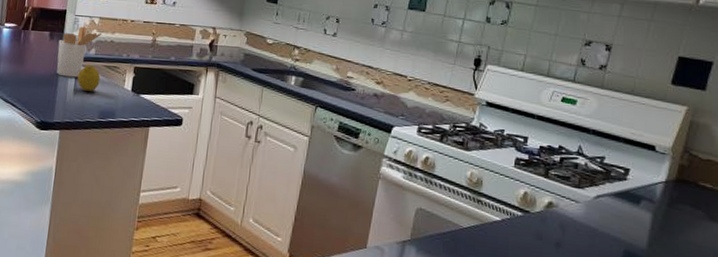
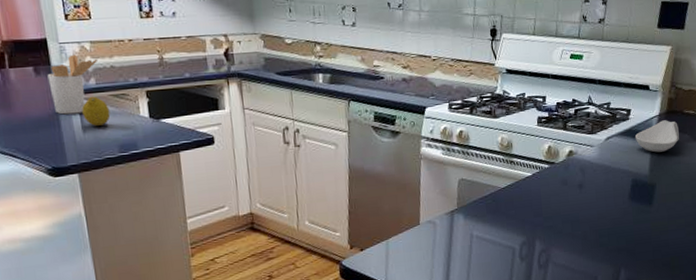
spoon rest: none [632,188,690,226] -> present [634,120,679,153]

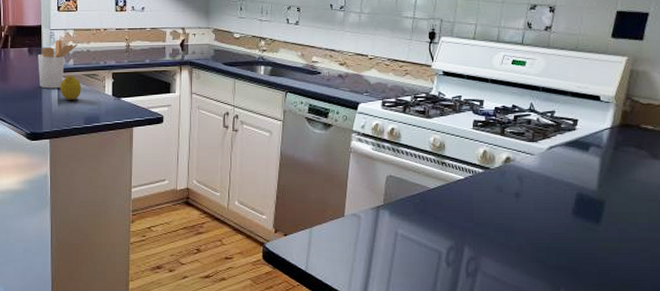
spoon rest: present [634,120,679,153] -> none [581,134,634,167]

